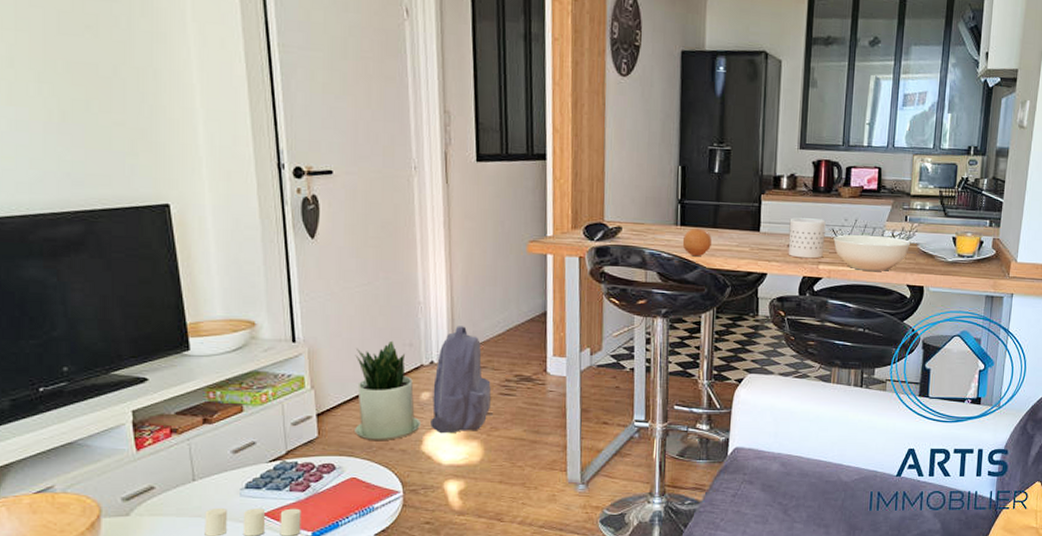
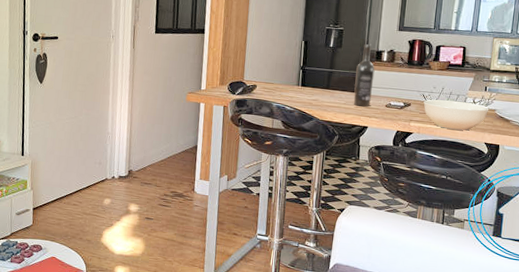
planter: present [355,340,420,440] -> none [57,159,102,232]
backpack: present [431,326,491,434] -> none [109,152,154,231]
fruit: present [682,228,711,257] -> none [302,88,325,111]
wine bottle: none [747,166,773,249] -> present [353,43,375,107]
mug: present [788,217,826,259] -> none [385,84,418,118]

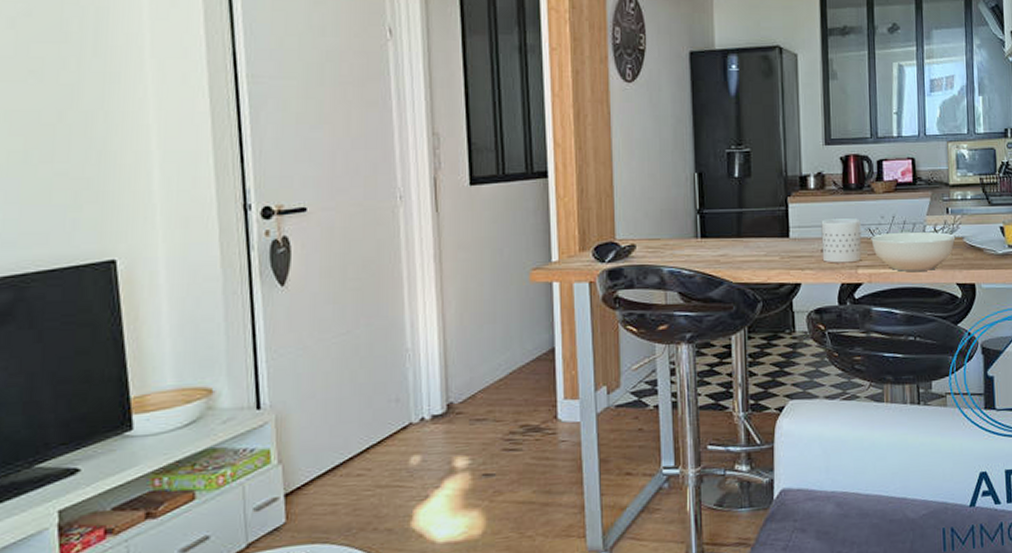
wine bottle: present [353,43,375,107] -> none [775,167,801,256]
mug: none [385,84,418,118] -> present [821,218,862,263]

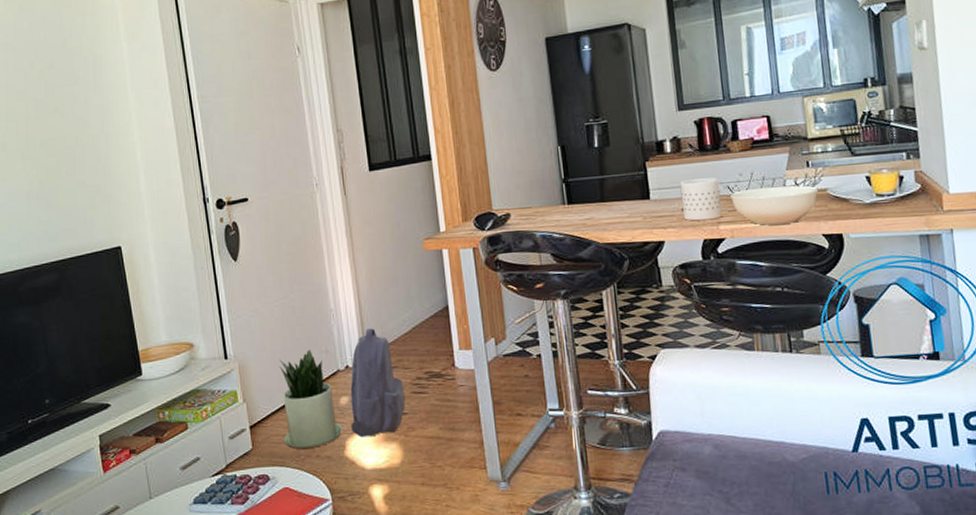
planter: none [331,397,410,521] -> present [279,349,342,449]
backpack: none [422,372,493,505] -> present [350,328,405,438]

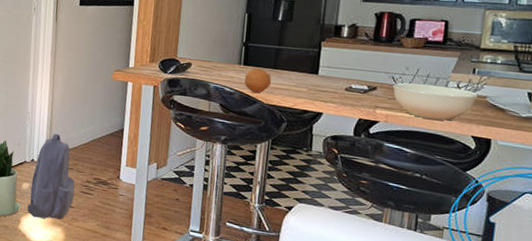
fruit: none [572,204,602,234] -> present [244,67,271,93]
mug: present [679,178,723,221] -> none [344,64,386,104]

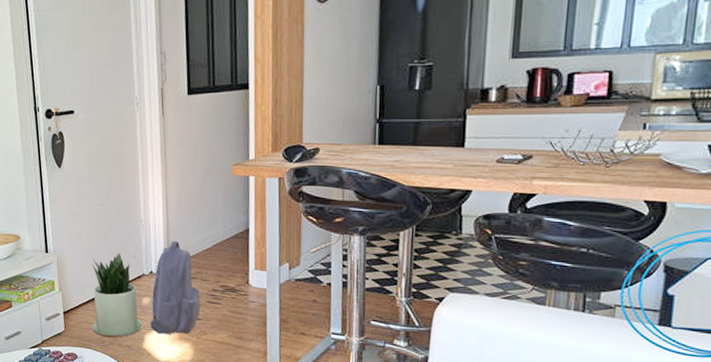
fruit: present [244,67,271,93] -> none [380,146,411,175]
bowl: present [393,82,479,121] -> none [551,146,651,186]

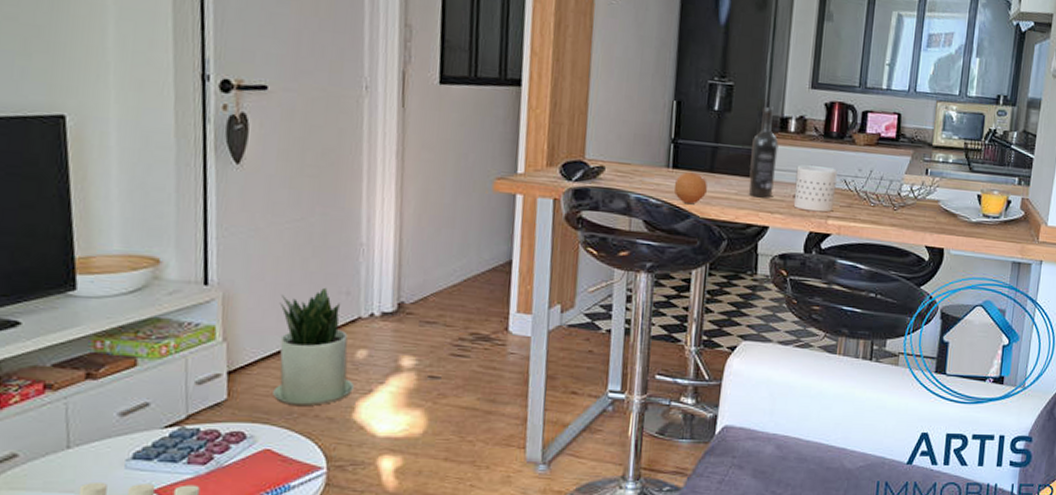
backpack: present [150,241,200,334] -> none [365,273,441,400]
fruit: none [380,146,411,175] -> present [673,171,707,205]
wine bottle: none [450,80,480,165] -> present [748,106,779,198]
mug: none [496,131,542,174] -> present [793,165,837,213]

